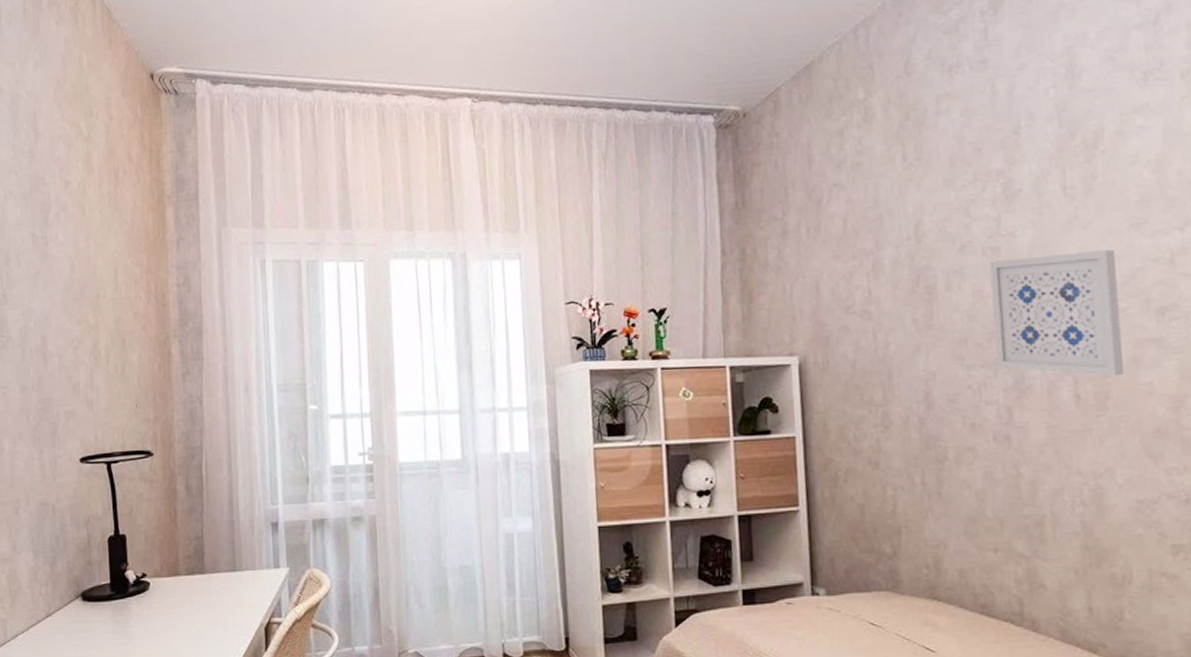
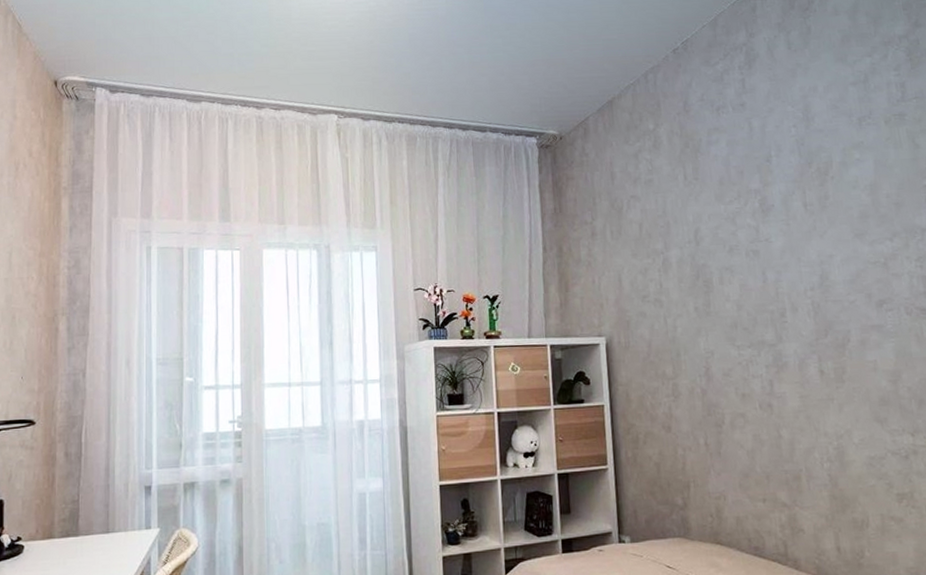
wall art: present [989,249,1125,376] -> none [751,254,856,355]

